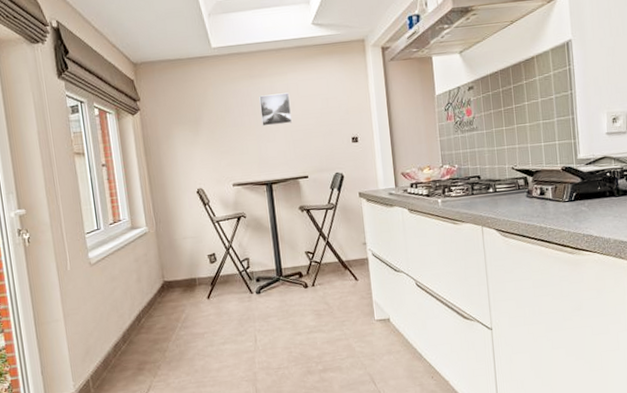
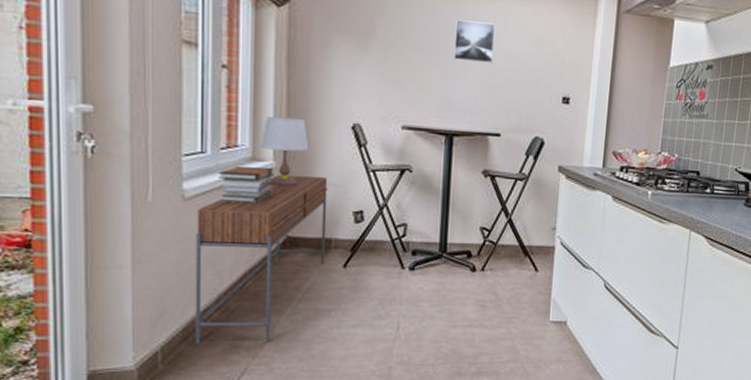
console table: none [100,232,194,371] -> present [195,175,328,344]
book stack: none [111,233,150,262] -> present [219,166,274,203]
table lamp: none [136,192,169,244] -> present [261,116,309,186]

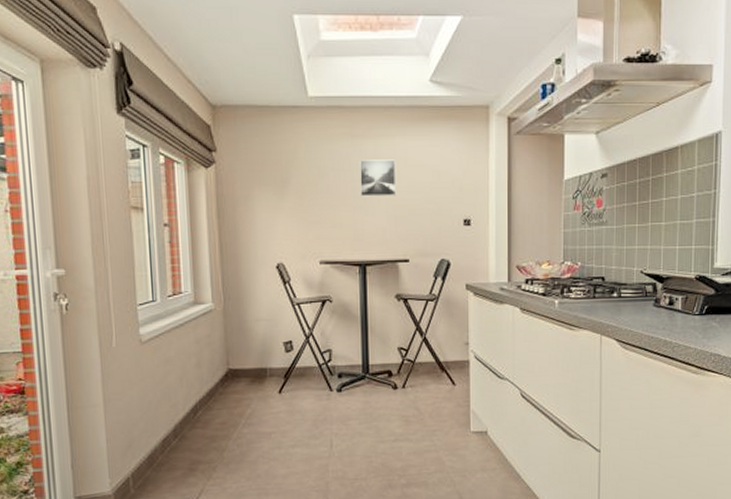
console table: present [195,175,328,344] -> none [152,313,263,469]
book stack: present [219,166,274,203] -> none [168,310,215,342]
table lamp: present [261,116,309,186] -> none [201,263,241,324]

